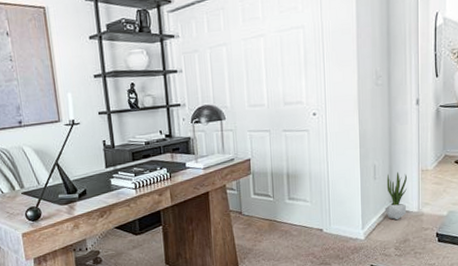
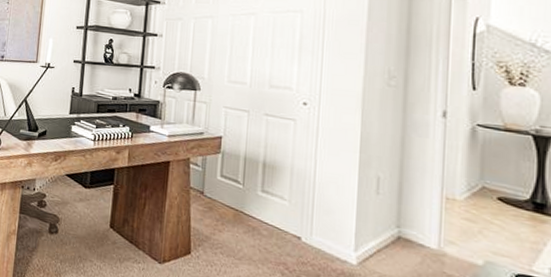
potted plant: present [385,171,407,220] -> none [388,191,423,253]

